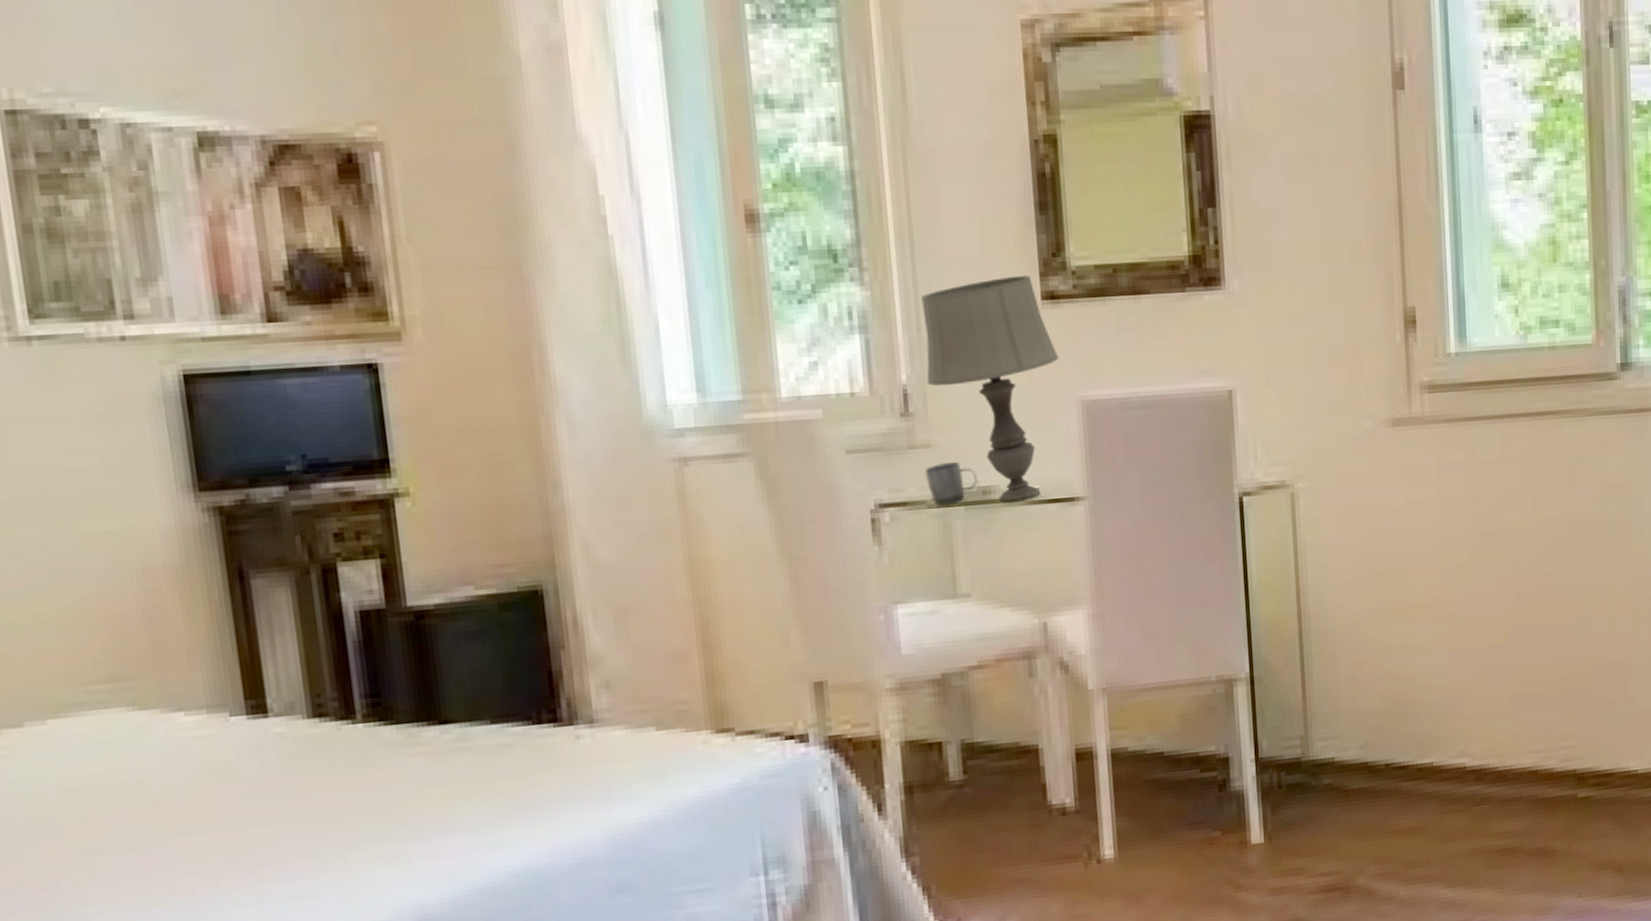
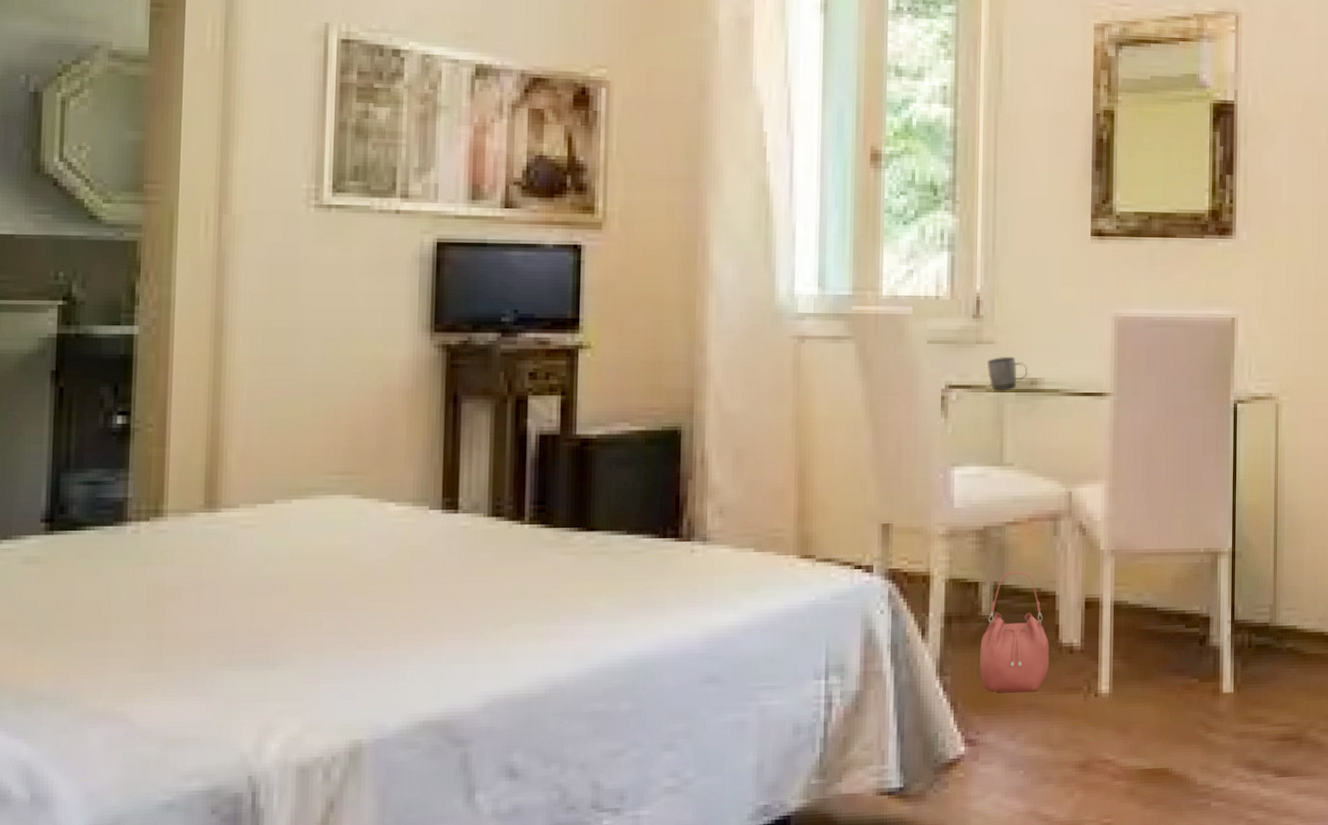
table lamp: present [921,275,1059,504] -> none [996,215,1101,394]
handbag: none [951,723,1039,870] -> present [979,571,1050,693]

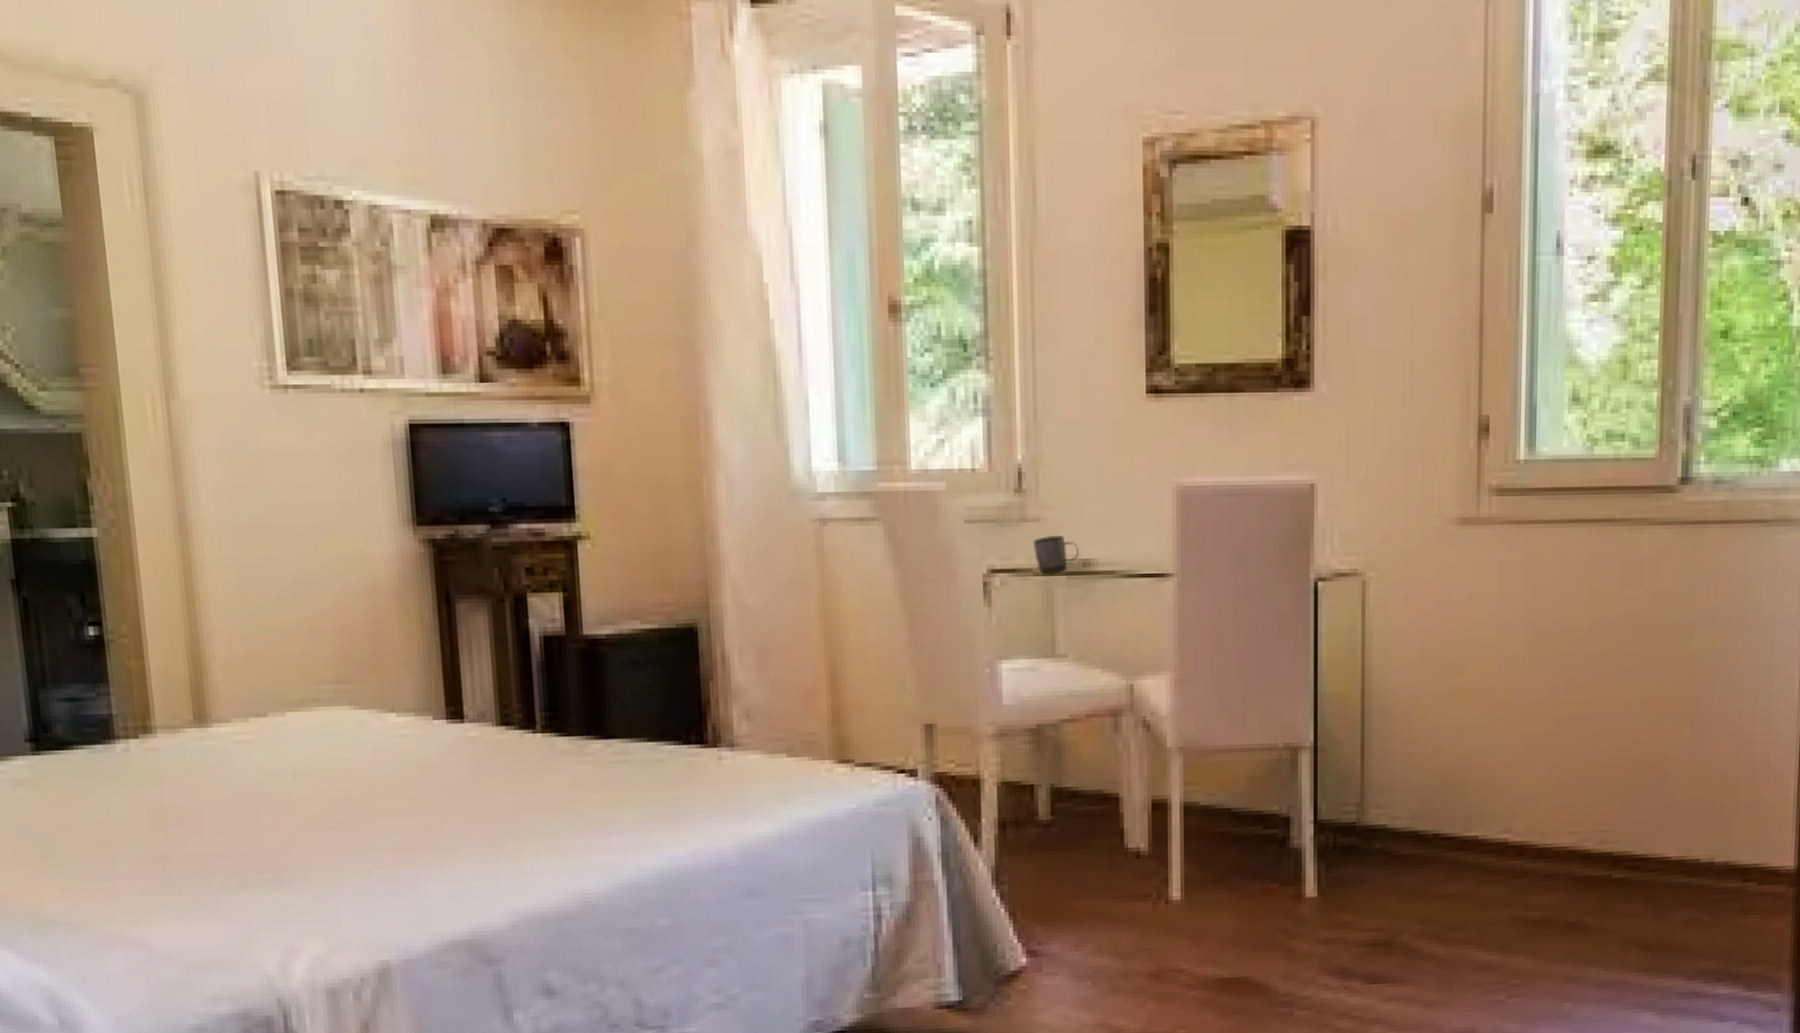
handbag: present [979,571,1050,693] -> none [1038,772,1115,901]

